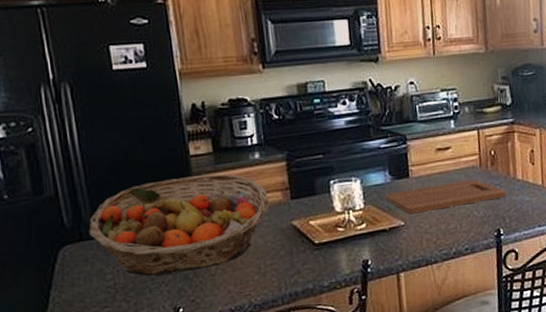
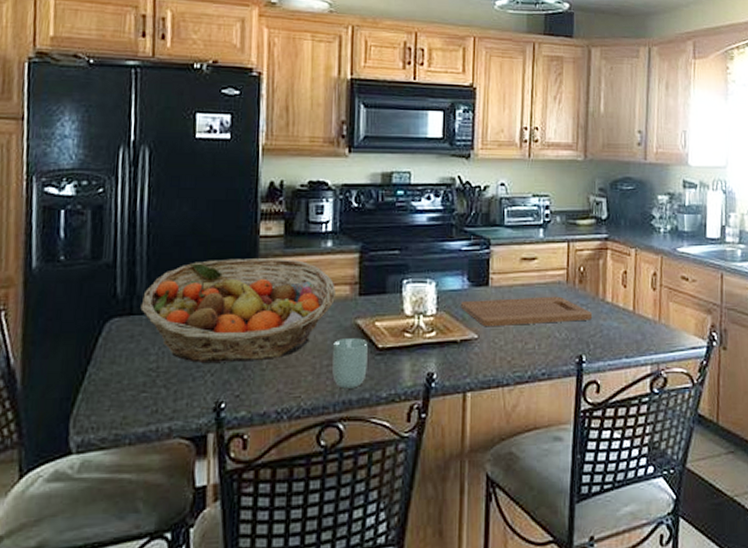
cup: none [274,237,308,283] -> present [332,338,368,389]

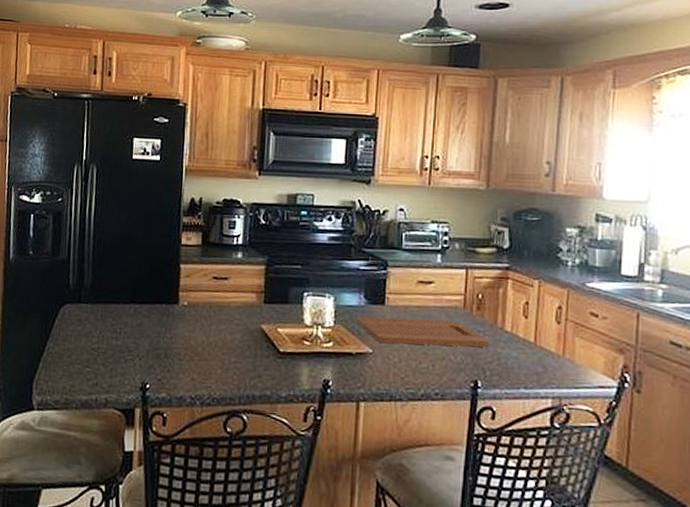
fruit basket: present [140,258,335,363] -> none [87,262,244,352]
cup: present [332,338,368,389] -> none [239,340,271,386]

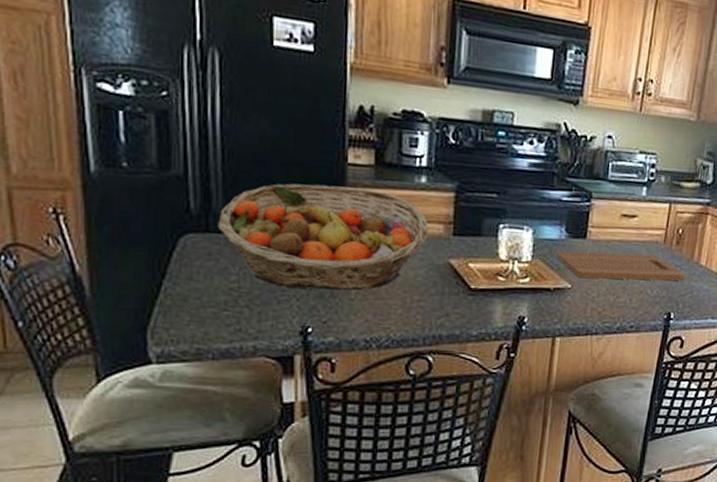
fruit basket: none [87,262,244,352] -> present [218,183,429,290]

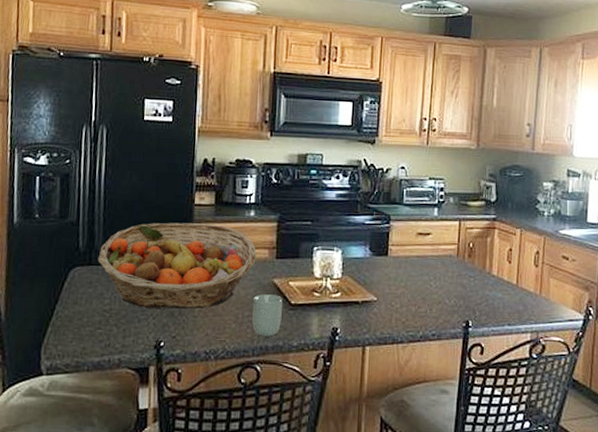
cup: none [423,276,460,325] -> present [252,294,283,337]
cutting board: present [557,251,686,281] -> none [363,267,480,292]

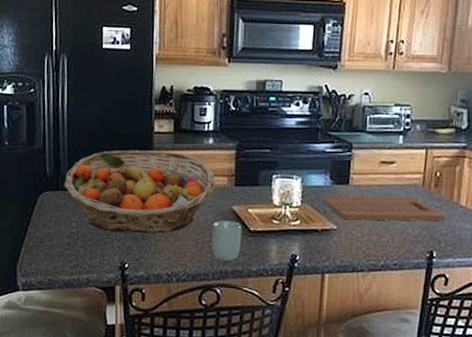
cutting board: none [363,267,480,292] -> present [323,196,446,221]

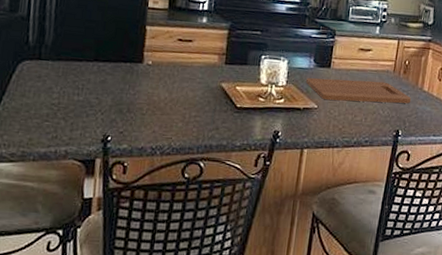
fruit basket: present [64,150,215,233] -> none [47,22,207,107]
cup: present [212,220,242,262] -> none [198,96,229,137]

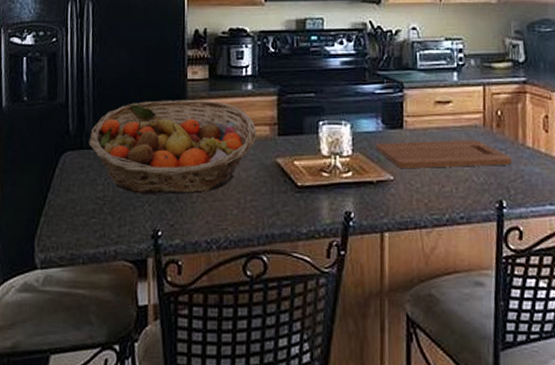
fruit basket: none [47,22,207,107] -> present [89,100,256,194]

